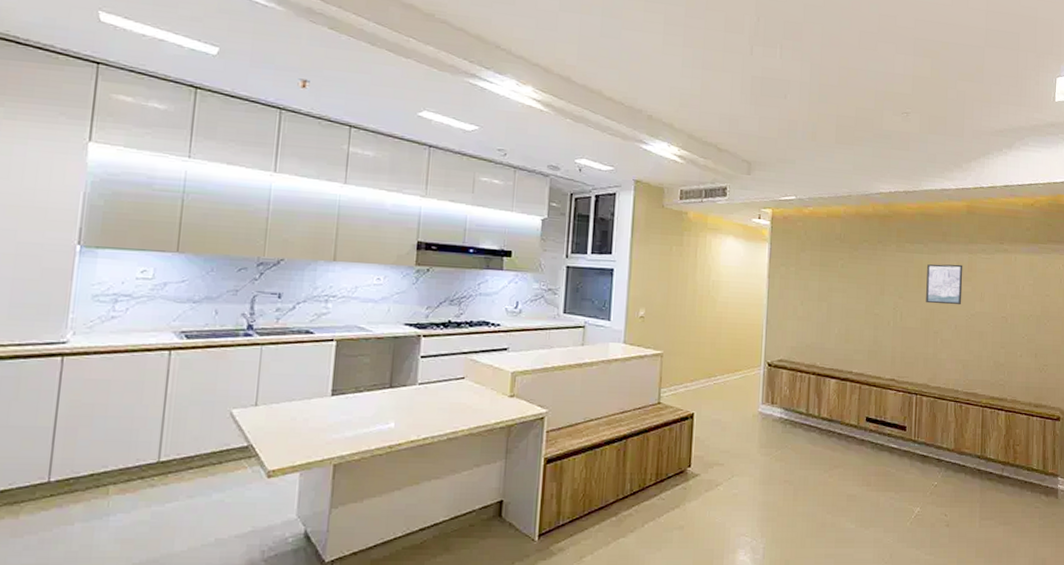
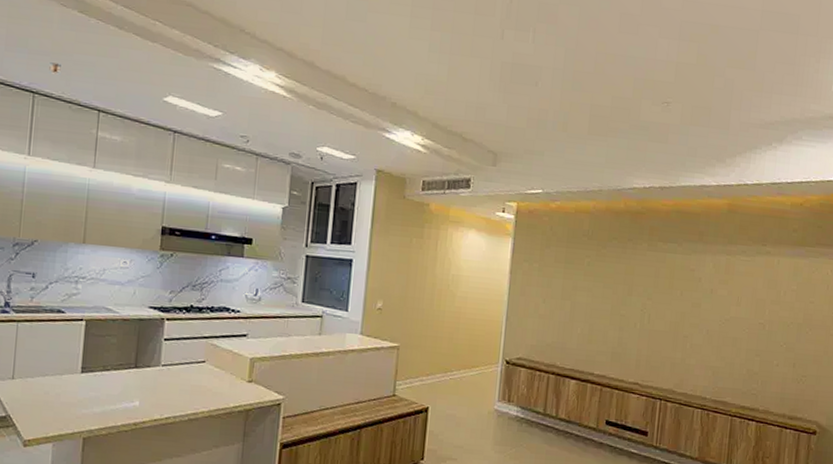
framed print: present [926,264,963,305] -> none [676,264,720,309]

